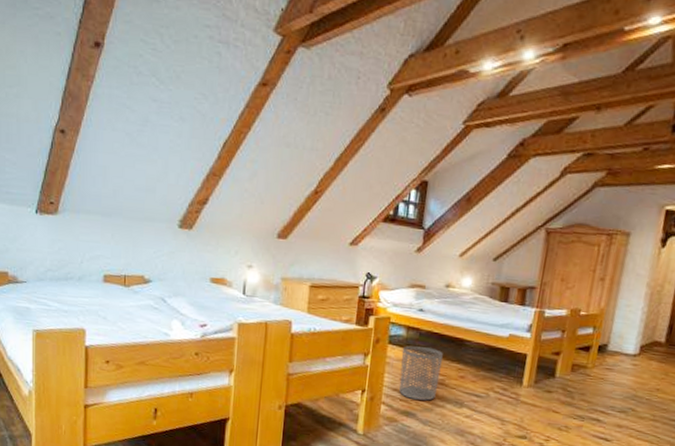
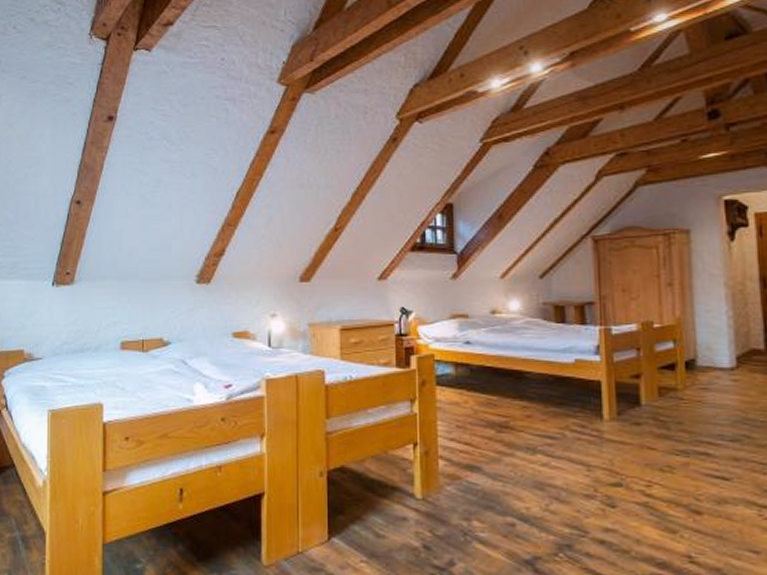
waste bin: present [399,345,443,401] -> none [453,385,502,449]

